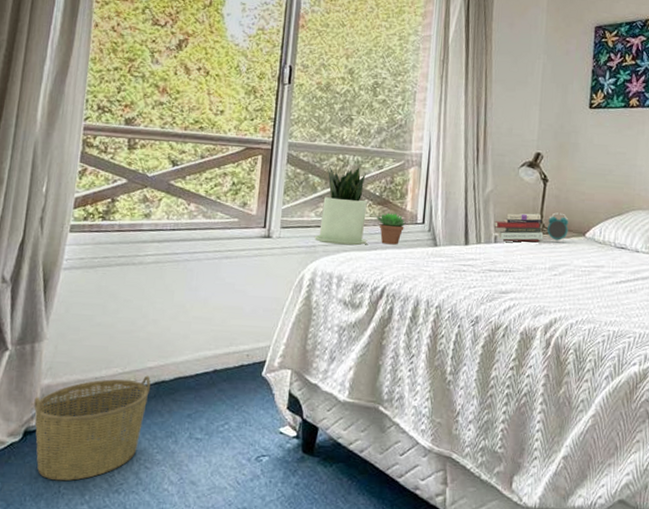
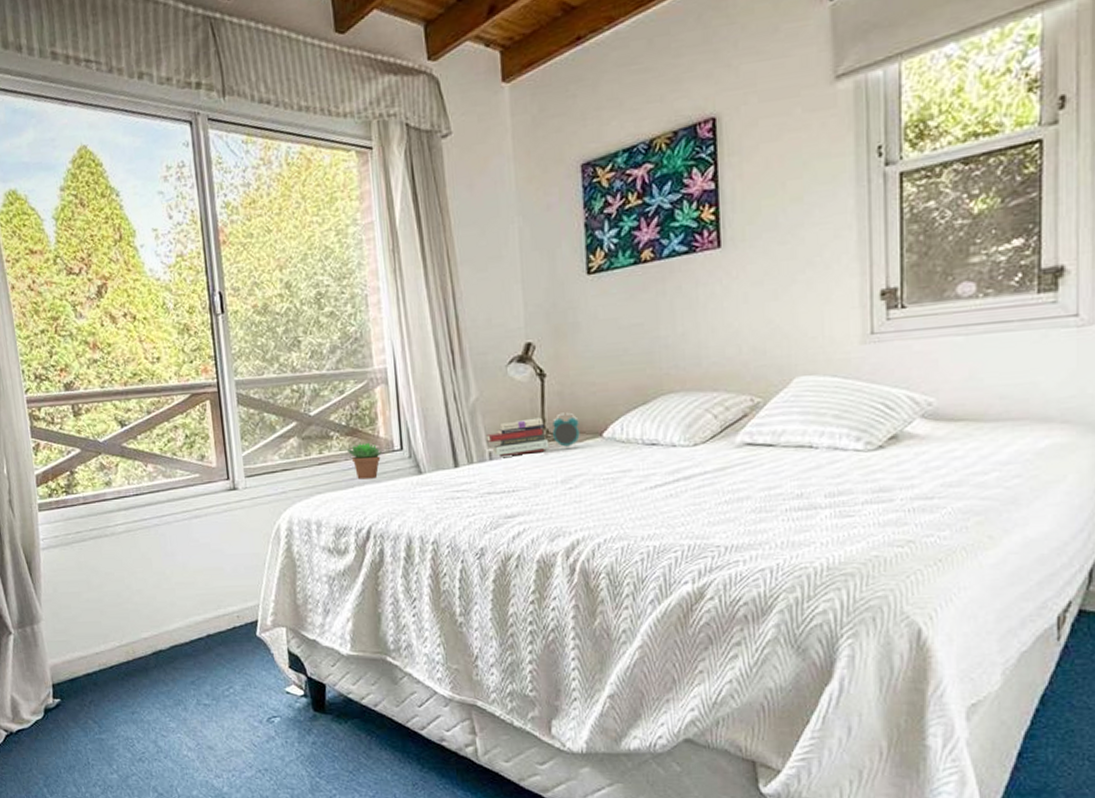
basket: present [34,375,151,481] -> none [46,646,151,753]
planter: present [314,165,368,246] -> none [282,396,342,488]

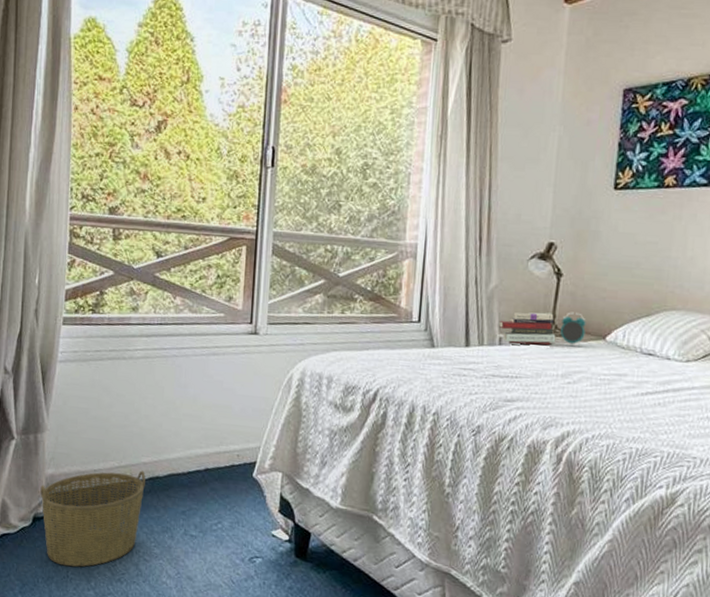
basket: none [46,646,151,753] -> present [40,470,146,567]
succulent plant: present [346,442,383,480] -> none [367,309,401,345]

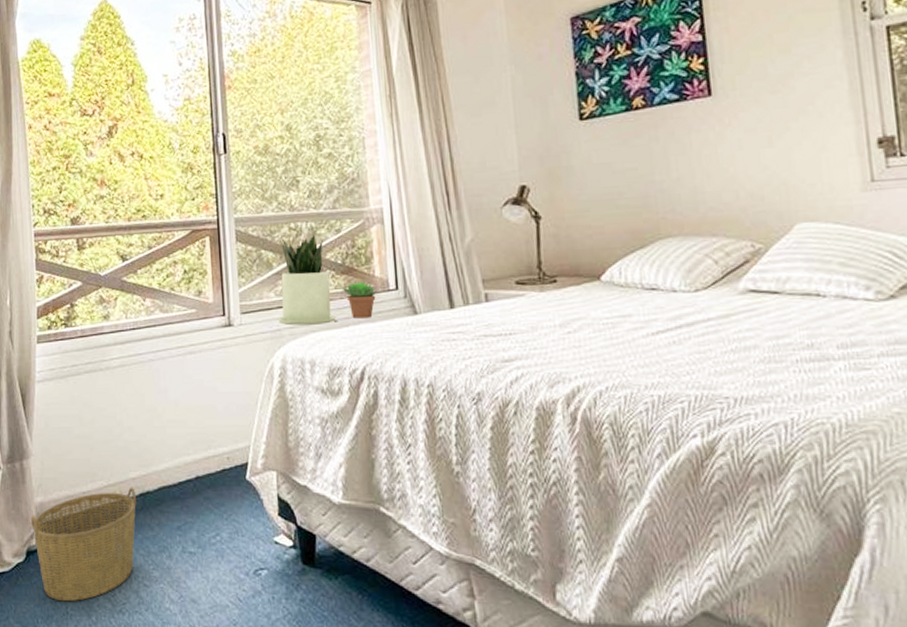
planter: none [302,257,359,345] -> present [277,235,337,326]
succulent plant: none [367,309,401,345] -> present [341,281,378,319]
books: present [499,312,556,346] -> none [482,259,547,299]
alarm clock: present [560,312,586,348] -> none [548,255,577,292]

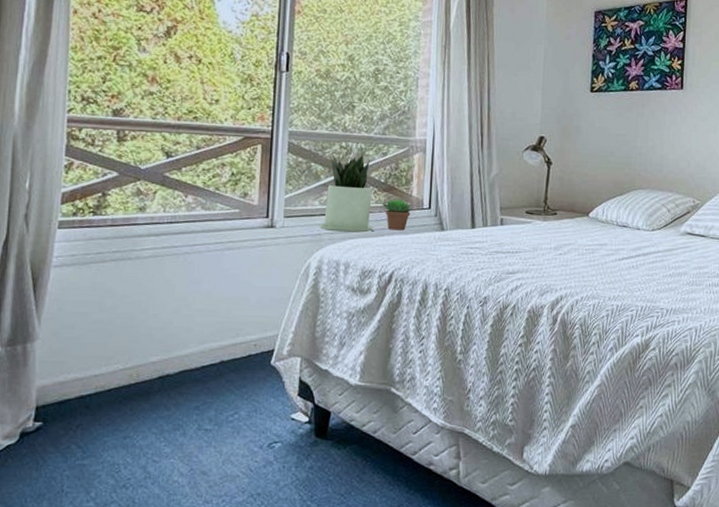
basket: present [31,487,137,602] -> none [29,370,155,480]

